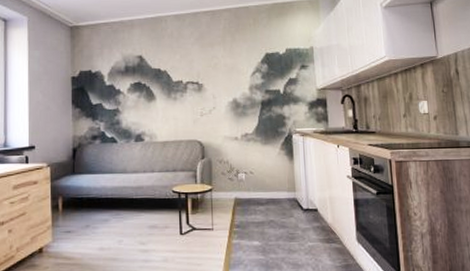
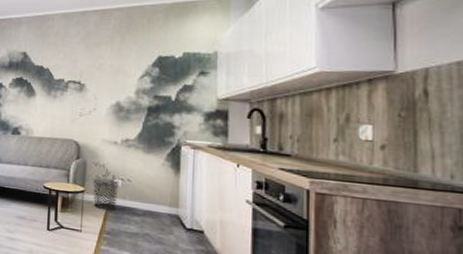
waste bin: none [219,174,244,205] -> present [93,178,120,211]

